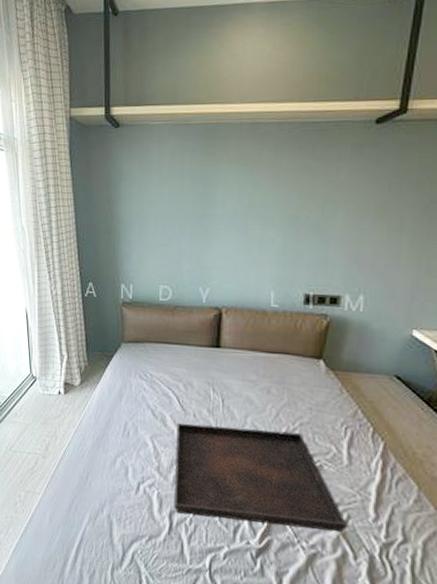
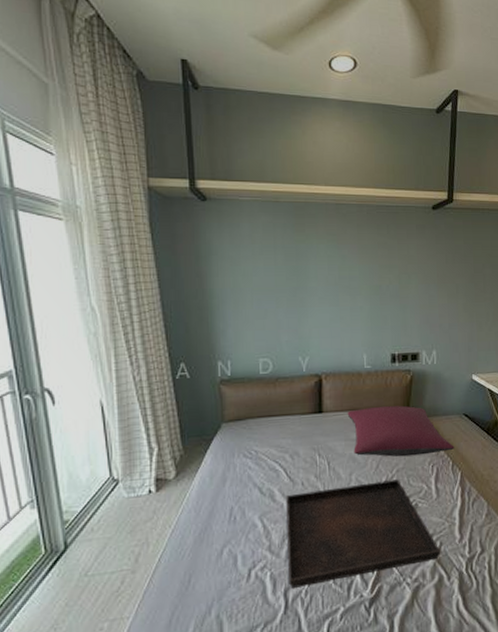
pillow: none [247,350,378,416] -> present [347,405,455,457]

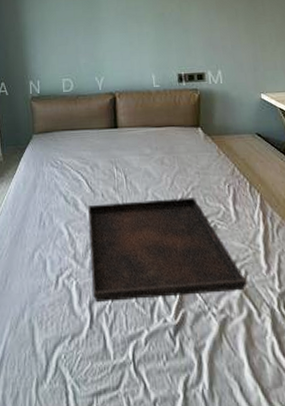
pillow: present [347,405,455,457] -> none [140,123,251,175]

